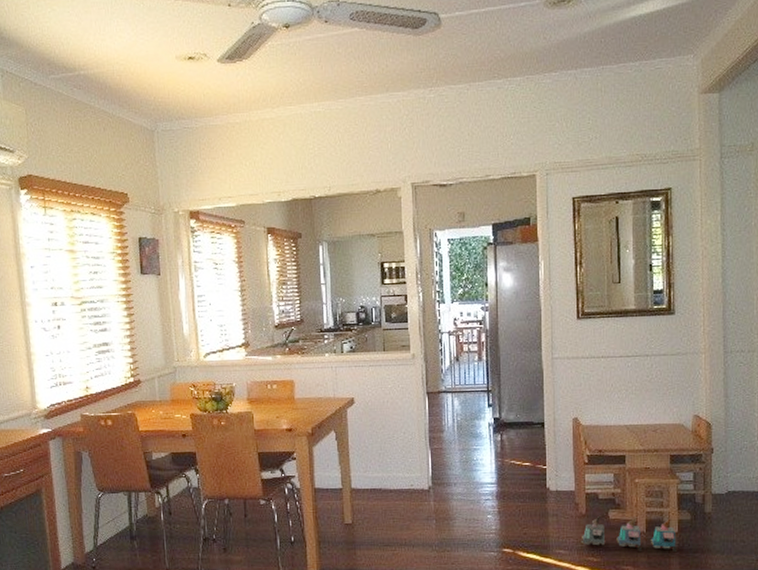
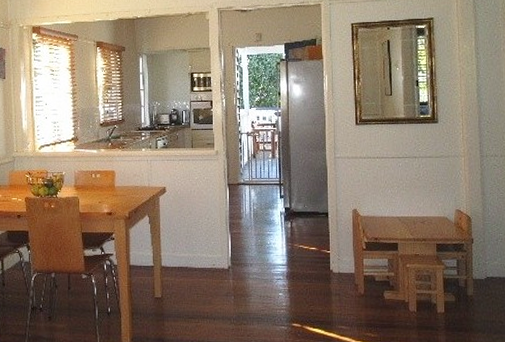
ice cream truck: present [581,515,678,553] -> none [360,295,445,331]

